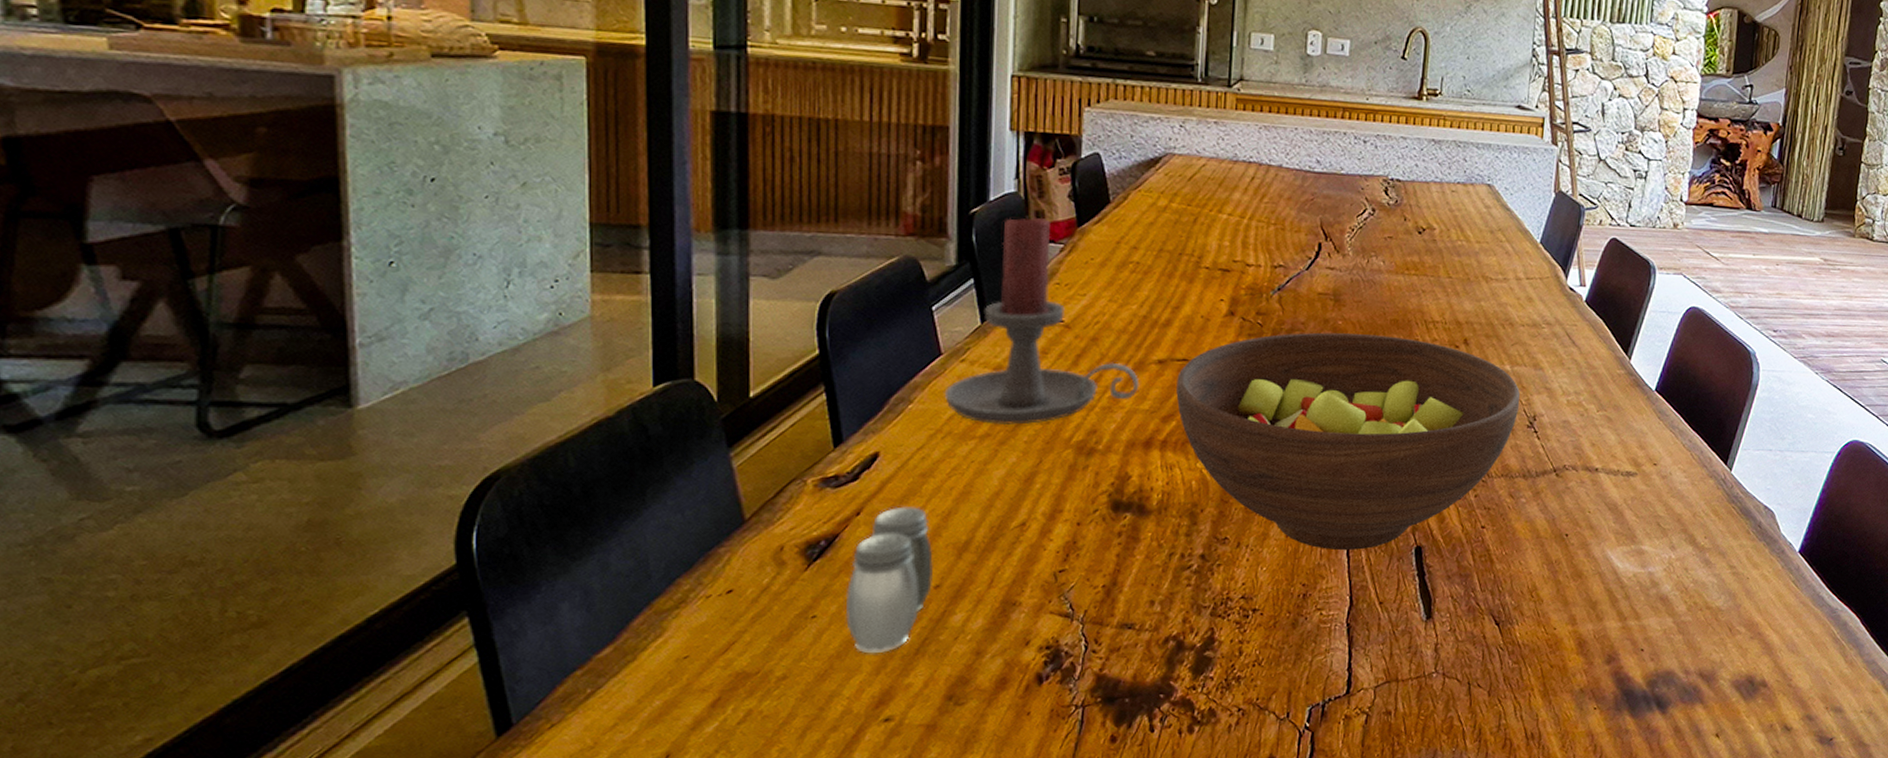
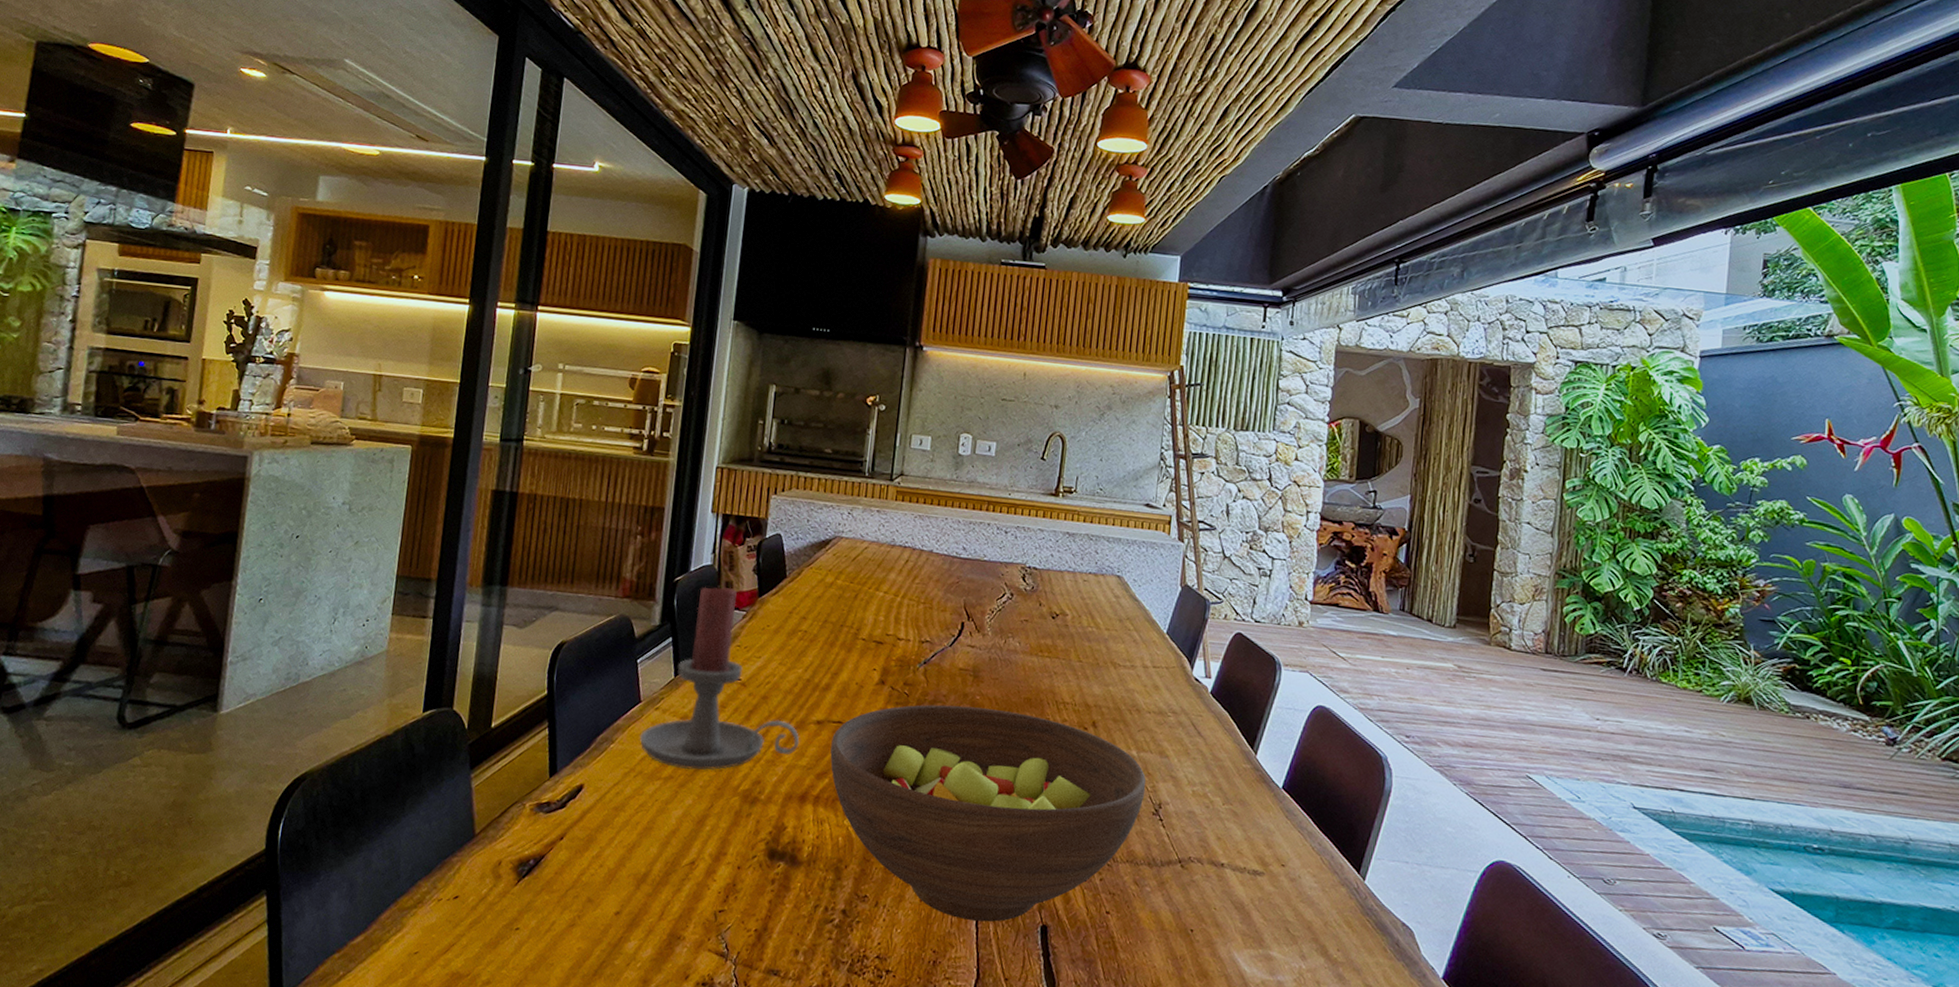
salt and pepper shaker: present [845,506,934,654] -> none [542,835,617,971]

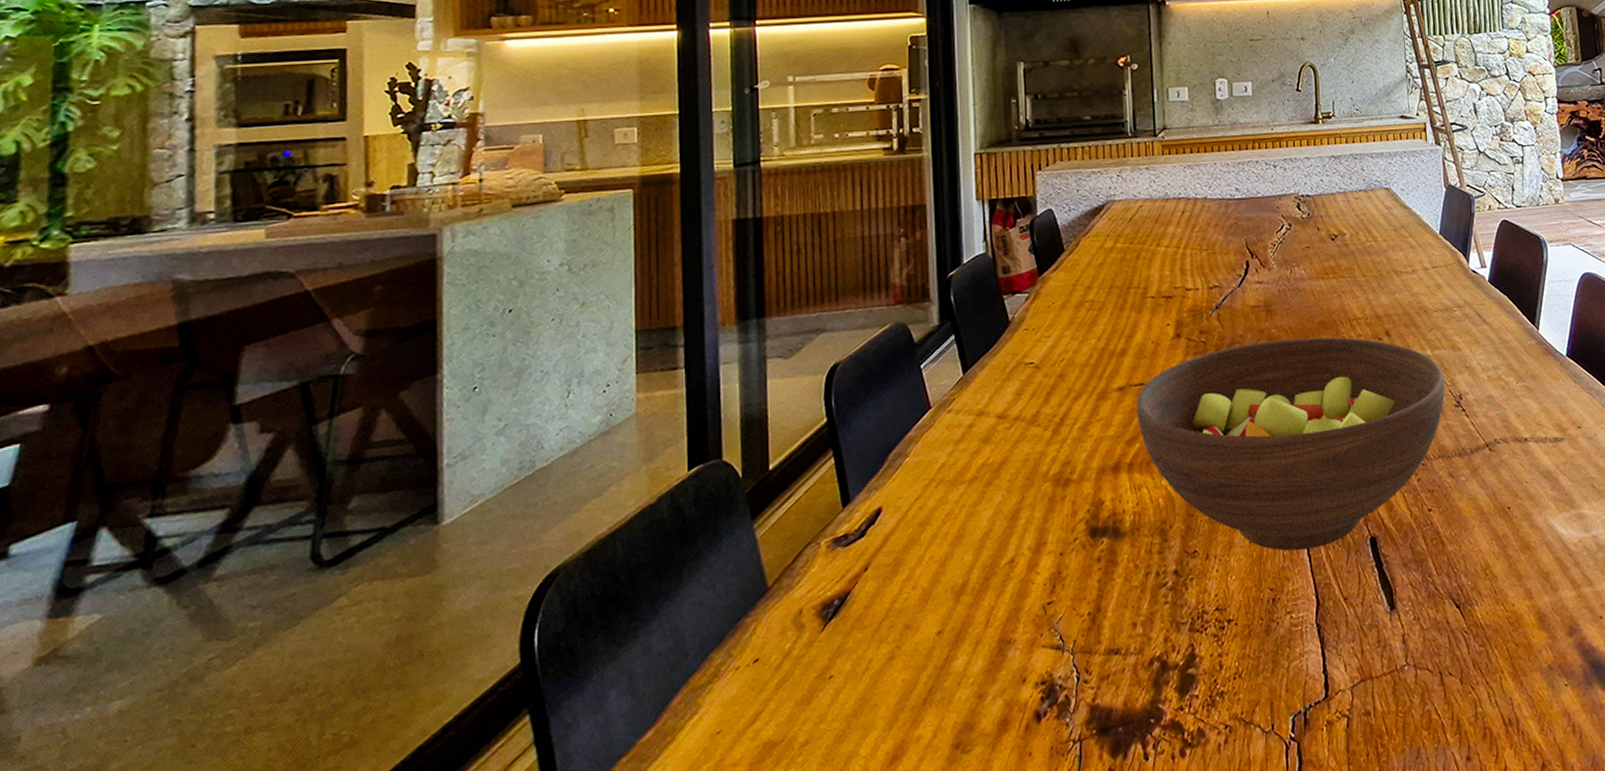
candle holder: present [639,585,800,771] -> none [935,272,1104,467]

